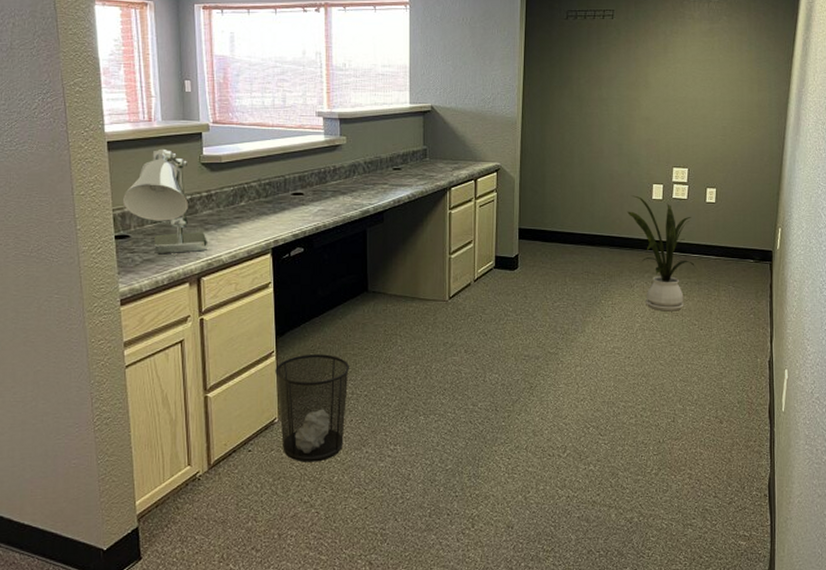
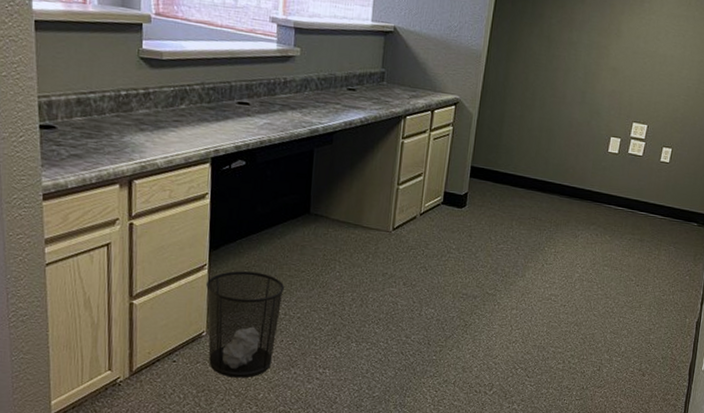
desk lamp: present [122,148,207,255] -> none [49,35,142,153]
house plant: present [627,195,695,312] -> none [582,146,644,266]

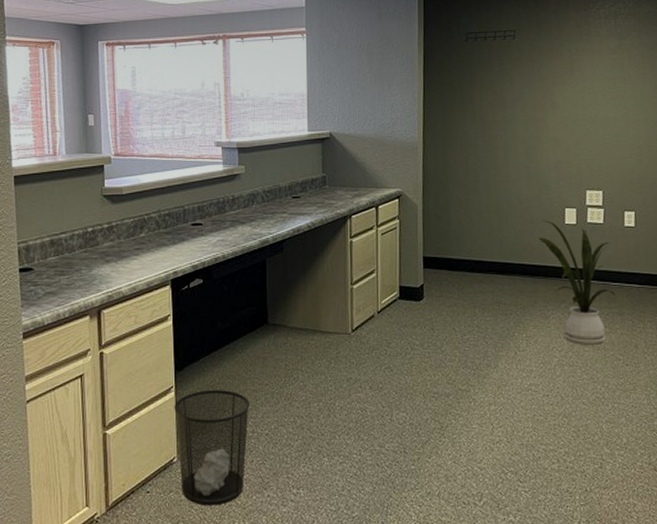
house plant: none [582,146,644,266] -> present [539,220,616,345]

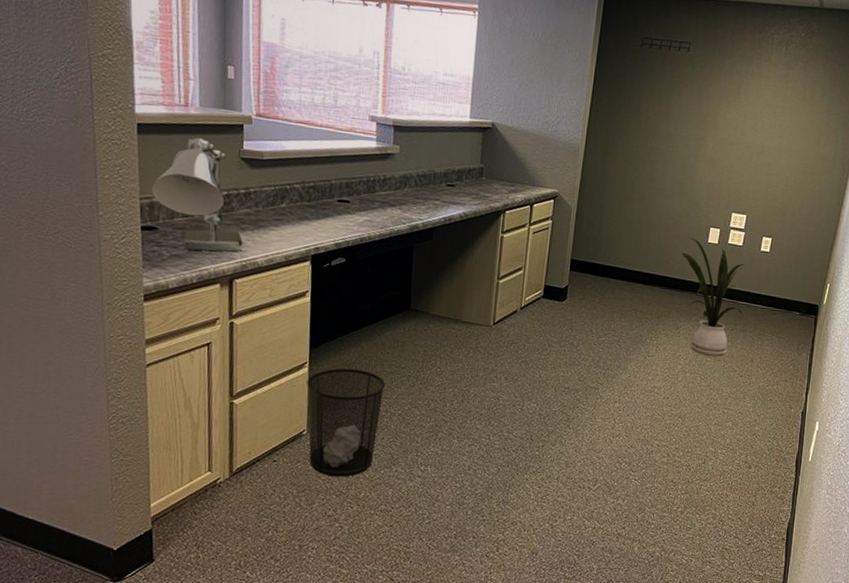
desk lamp: none [27,181,108,287] -> present [151,137,243,252]

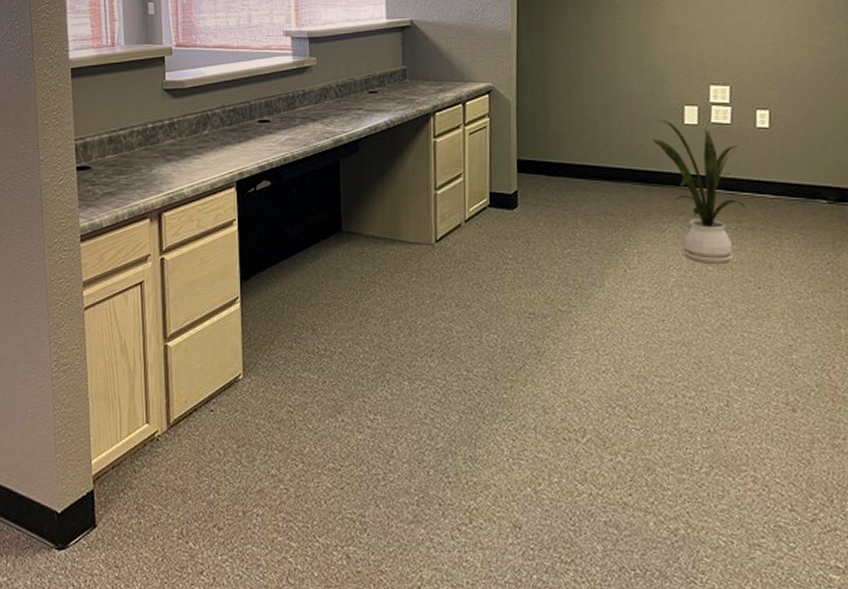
desk lamp: present [151,137,243,252] -> none [84,74,169,187]
waste bin: present [307,368,385,477] -> none [240,302,321,429]

